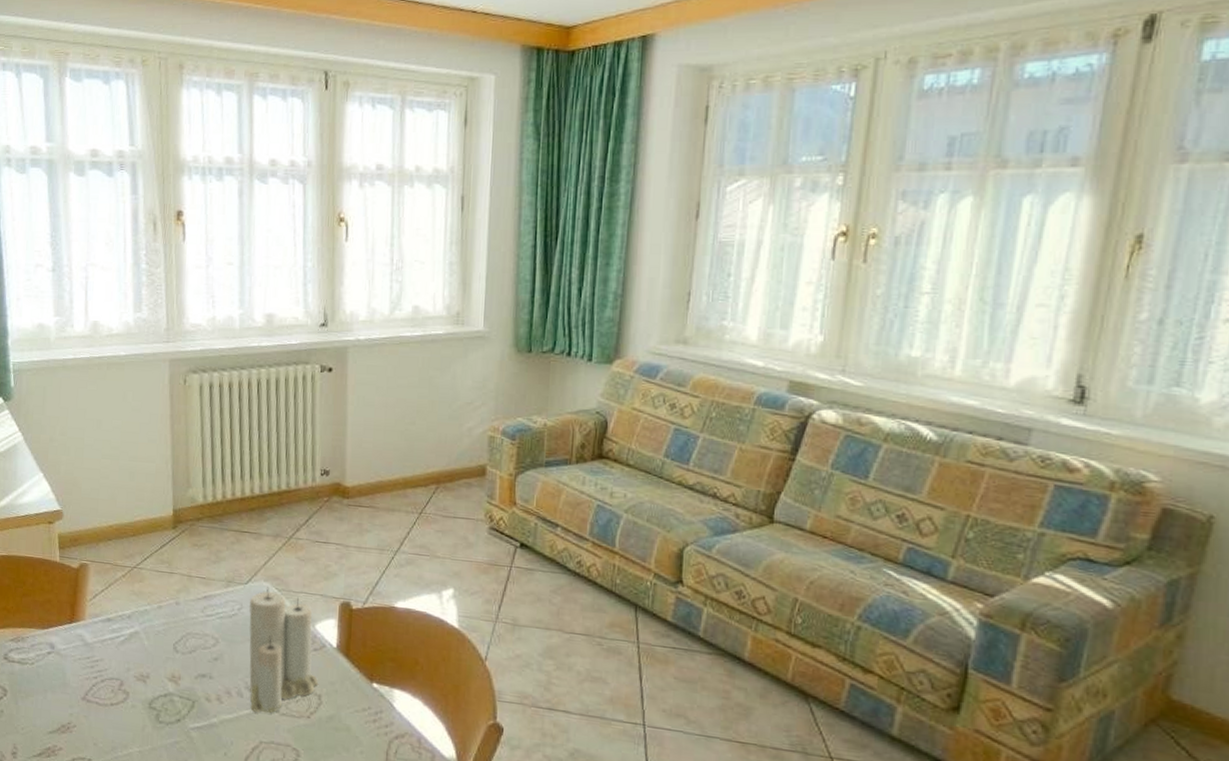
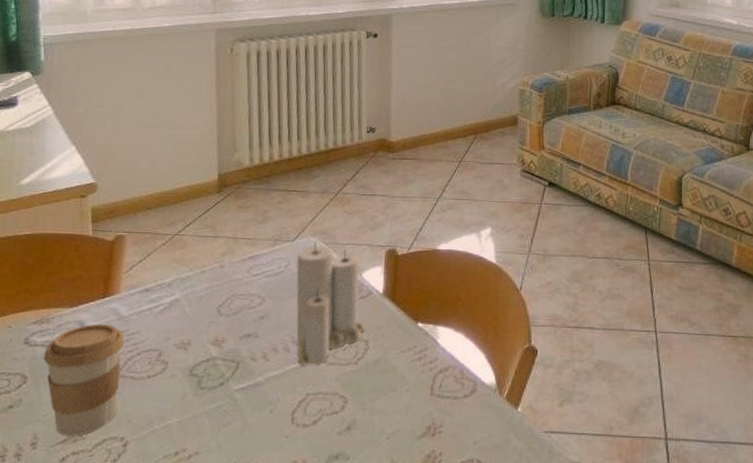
coffee cup: none [20,647,90,752] -> present [43,324,125,436]

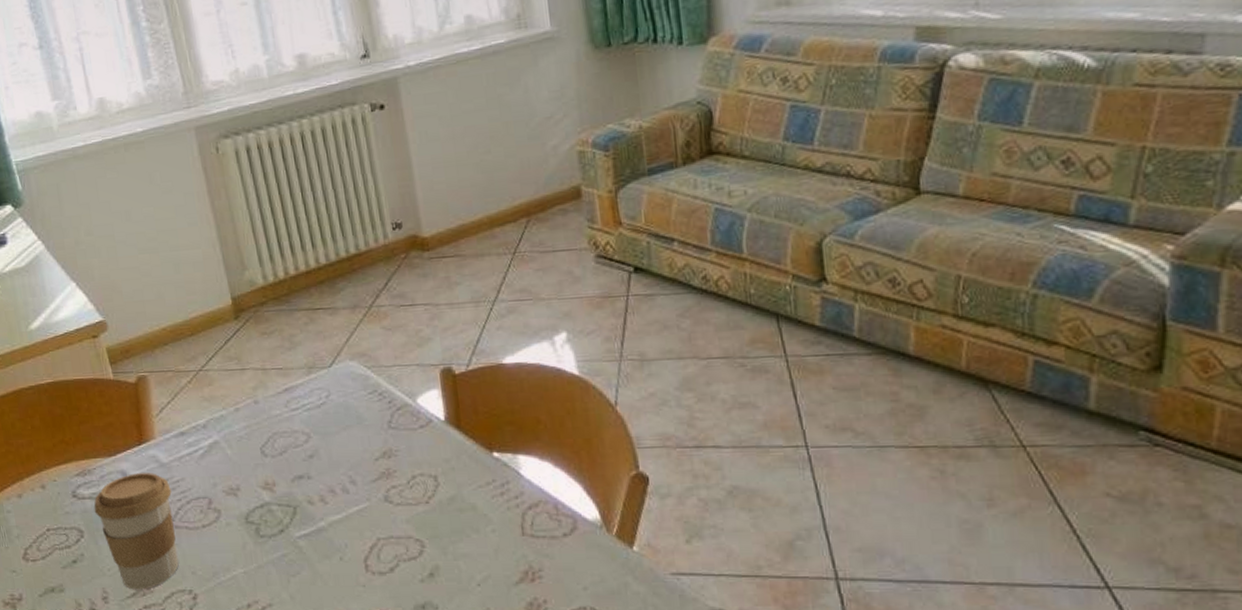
candle: present [296,242,365,365] -> none [337,366,431,507]

